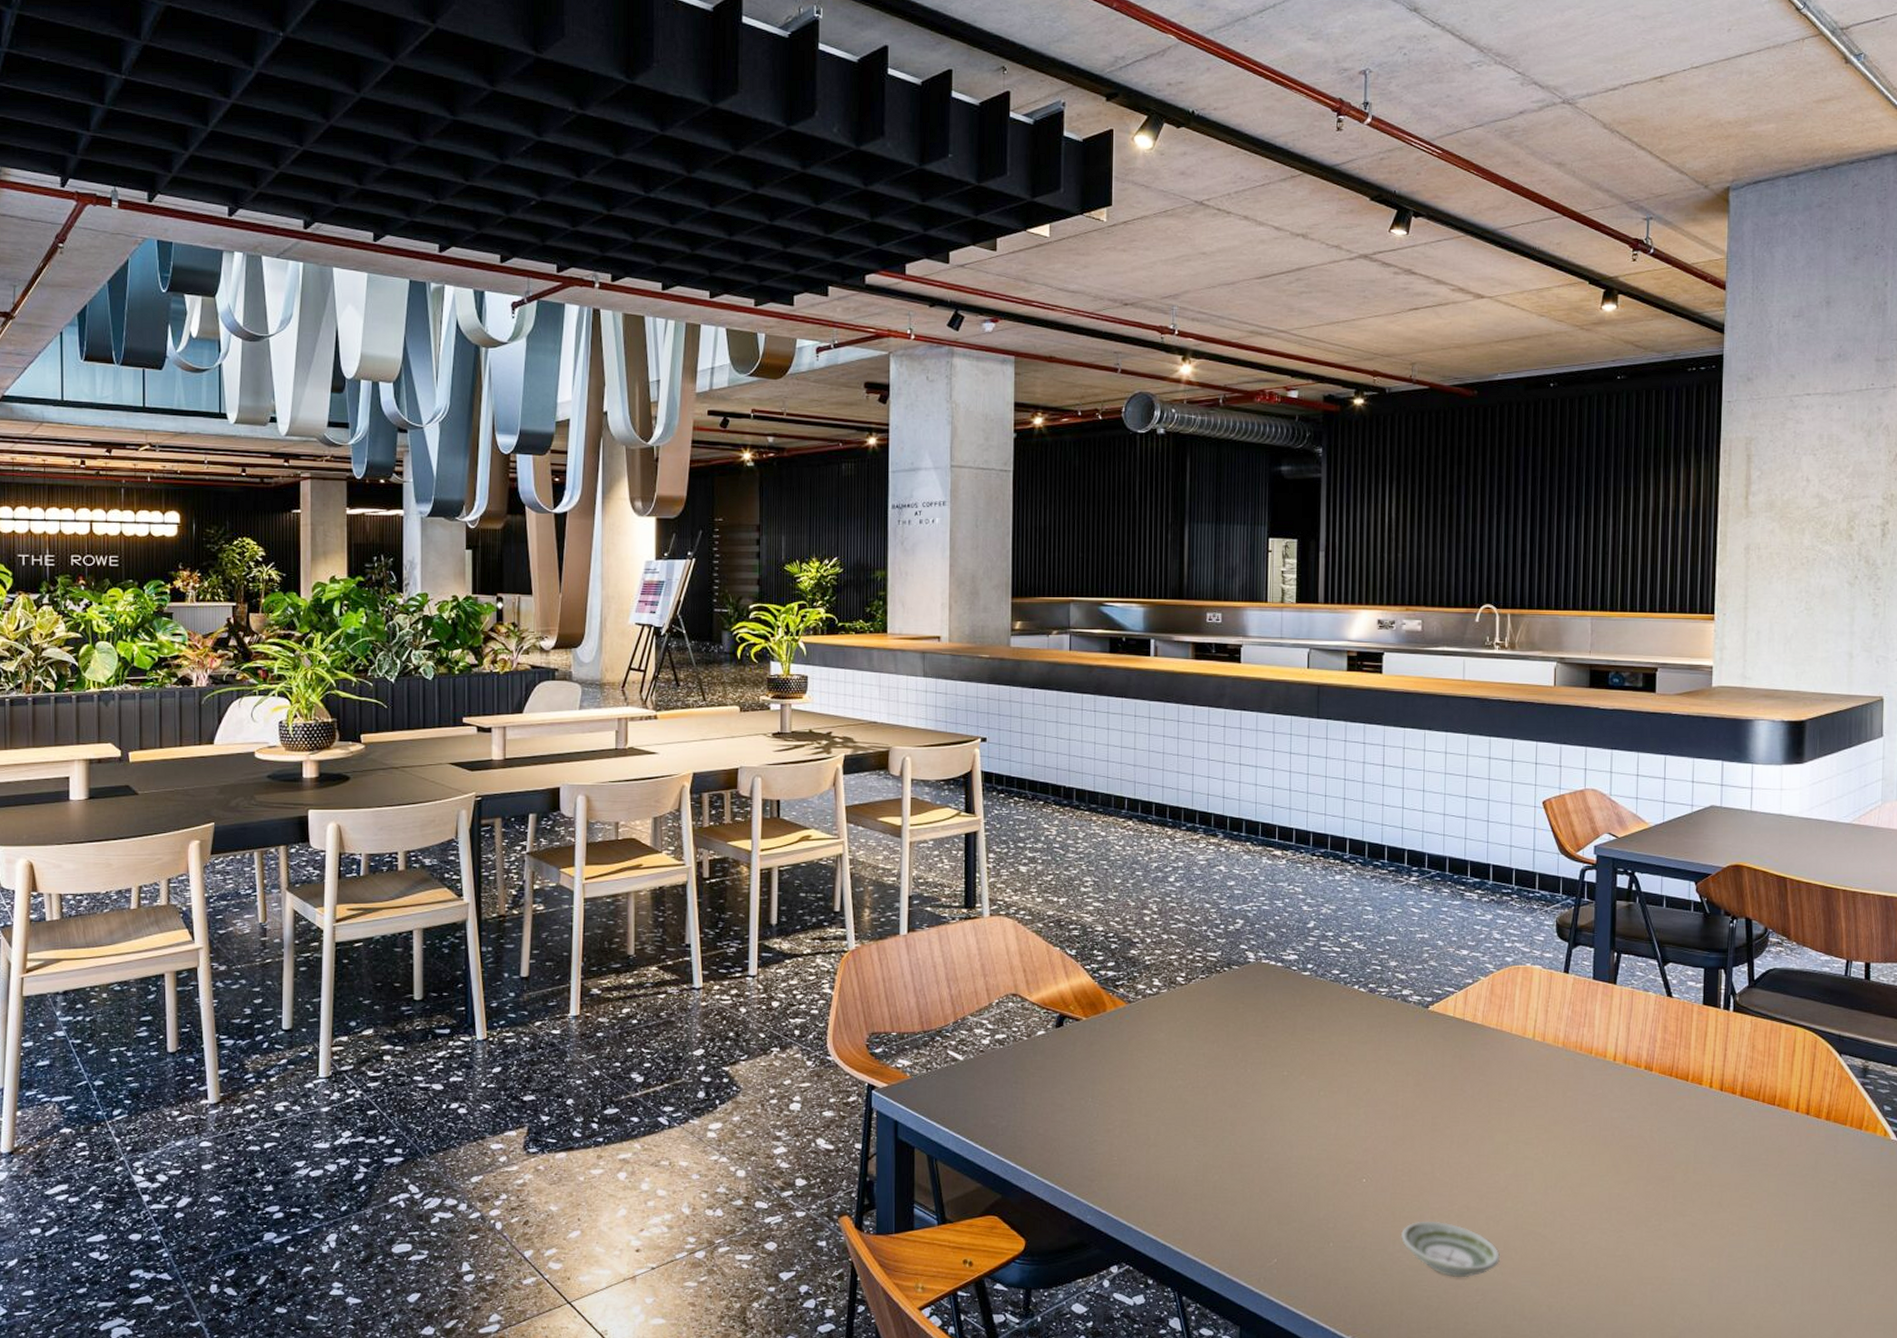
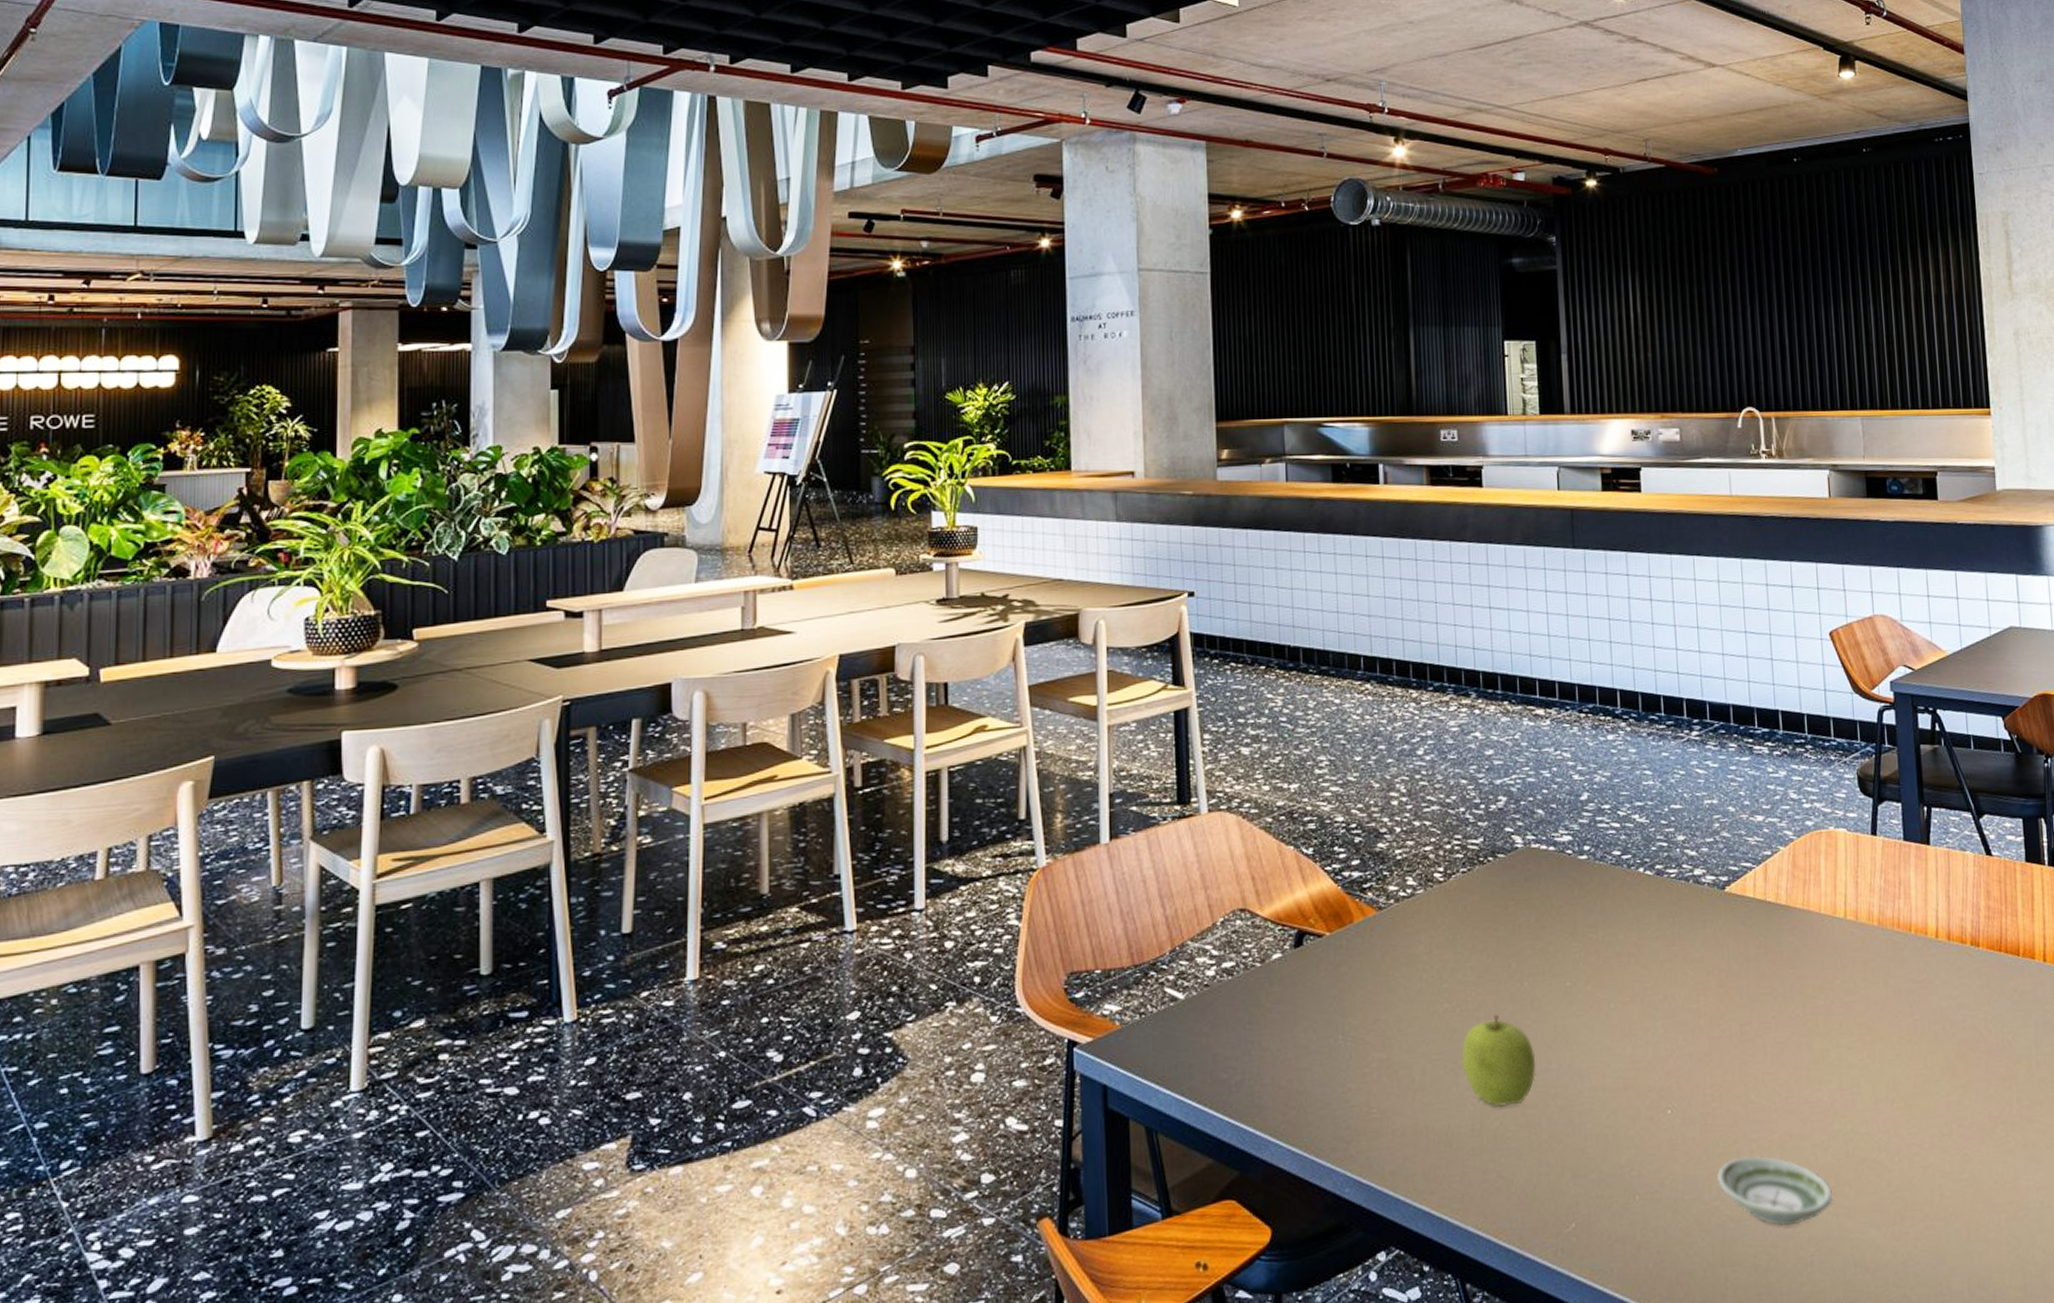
fruit: none [1190,1092,1253,1164] -> present [1461,1014,1536,1107]

